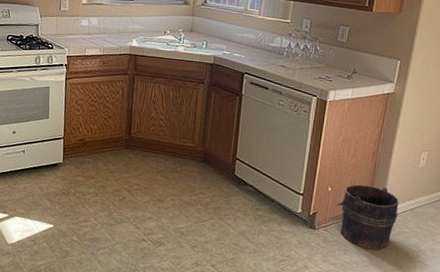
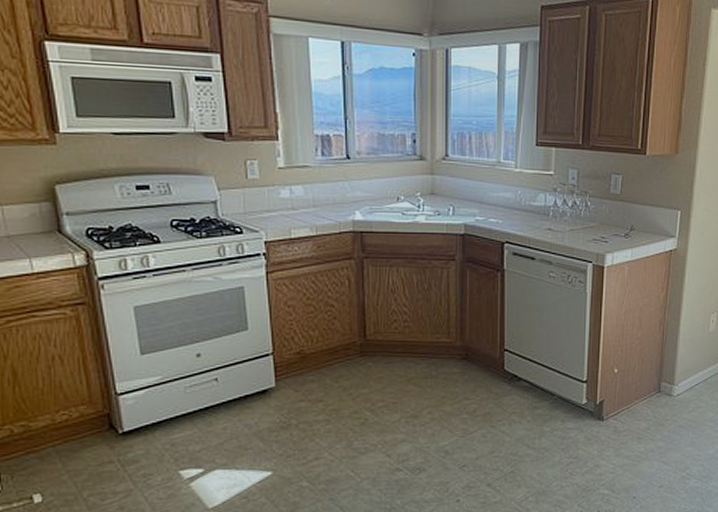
bucket: present [337,184,399,250] -> none [626,360,692,433]

